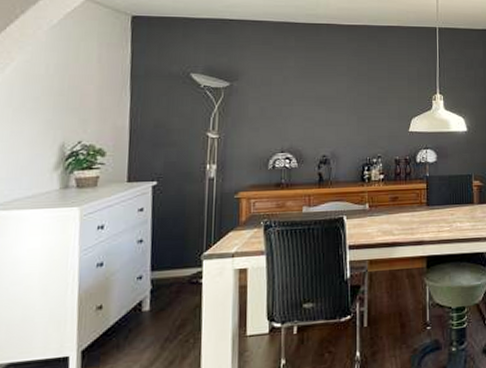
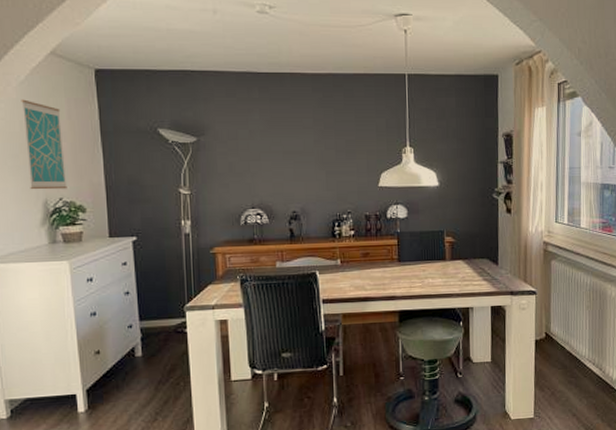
wall art: none [47,43,91,133] -> present [21,99,68,190]

